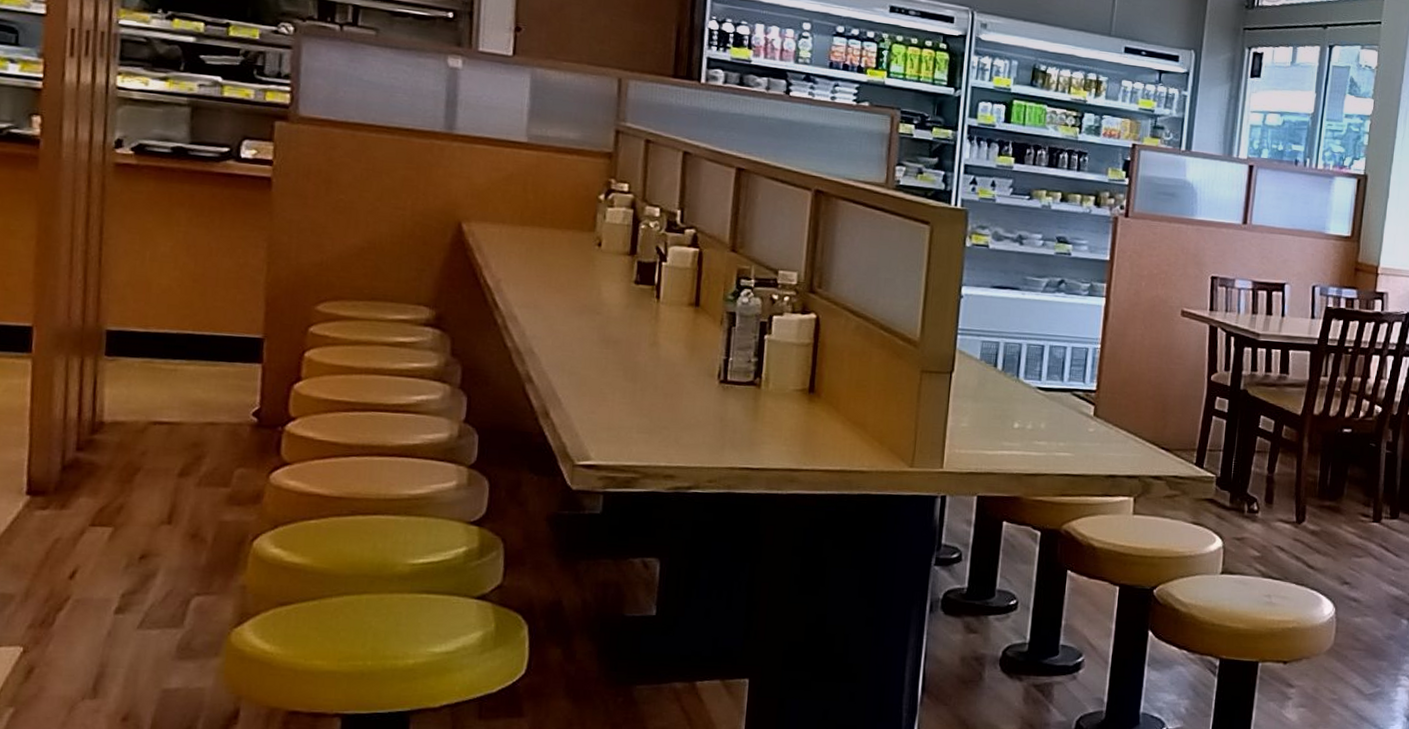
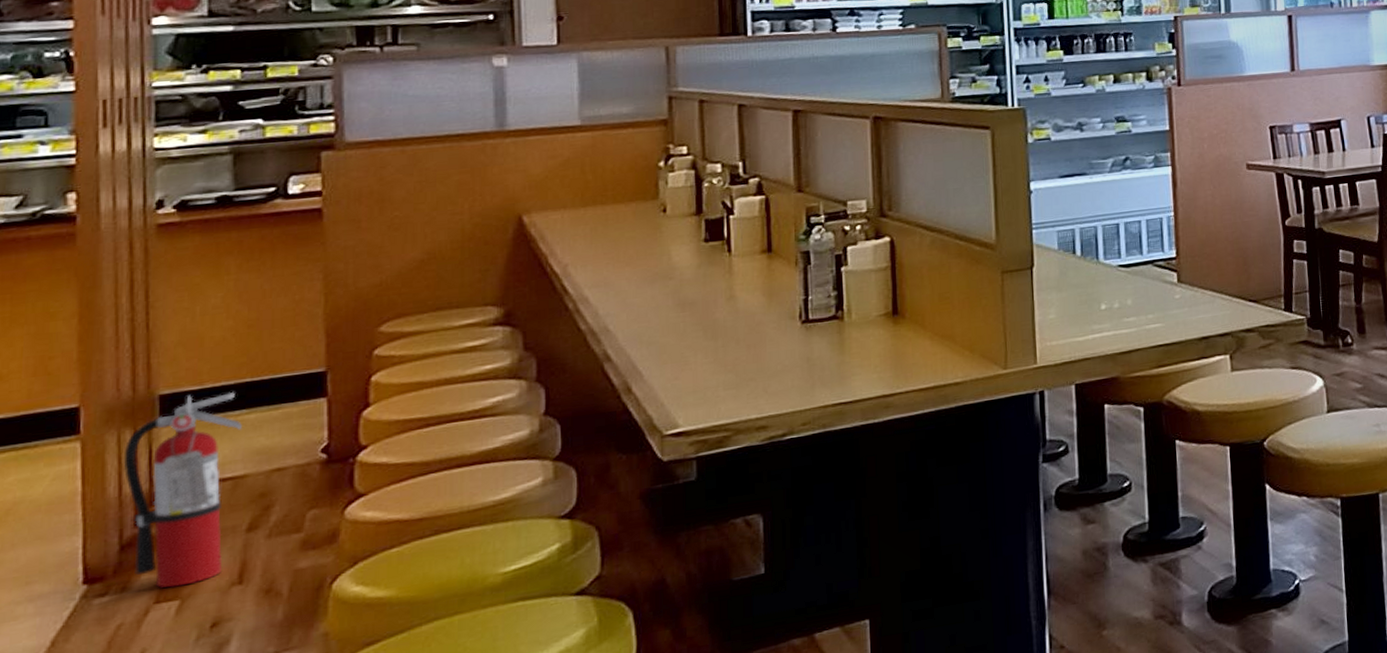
fire extinguisher: none [69,336,181,515] -> present [123,391,242,588]

